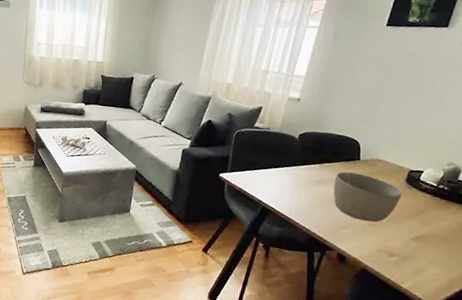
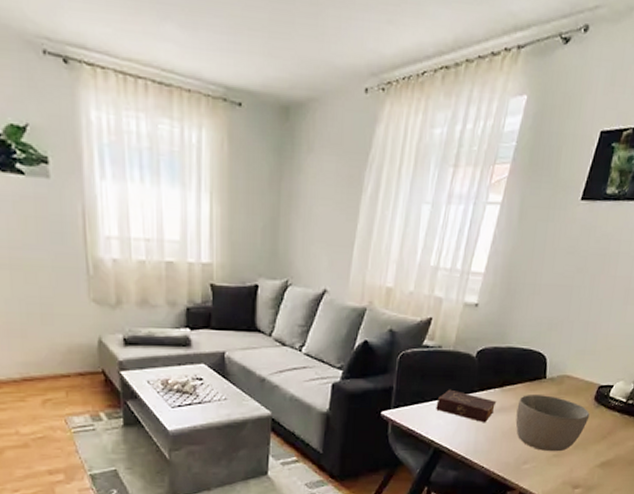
book: none [264,161,316,191] -> present [436,389,497,423]

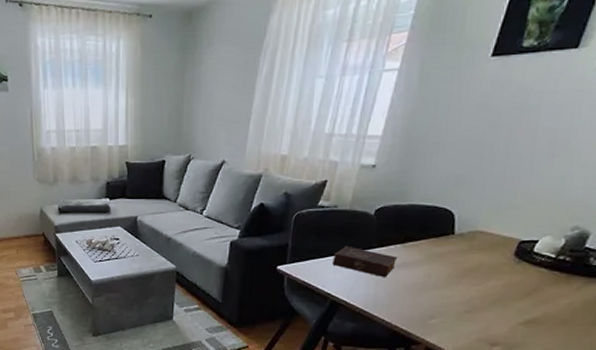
bowl: present [515,395,590,452] -> none [419,250,509,308]

